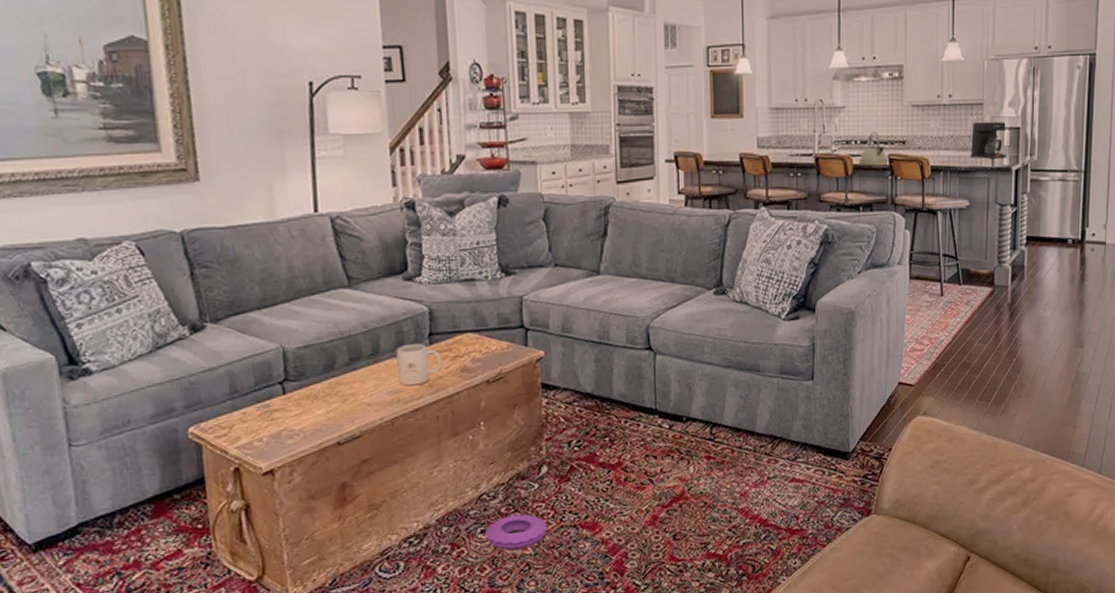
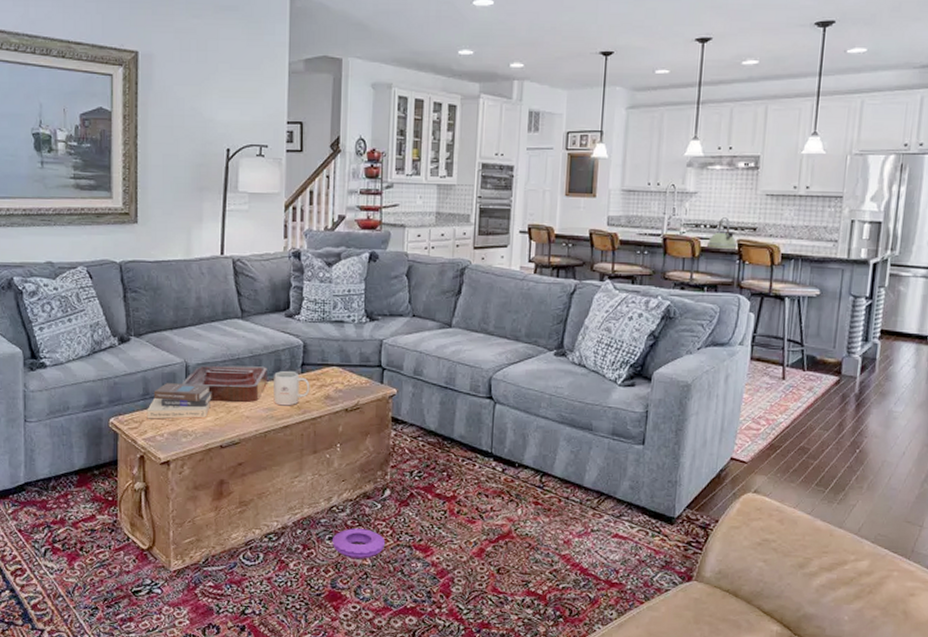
books: none [237,371,321,422] -> present [147,383,212,420]
decorative tray: none [279,342,389,392] -> present [181,365,267,402]
coffee maker: present [970,121,1007,159] -> none [824,213,867,251]

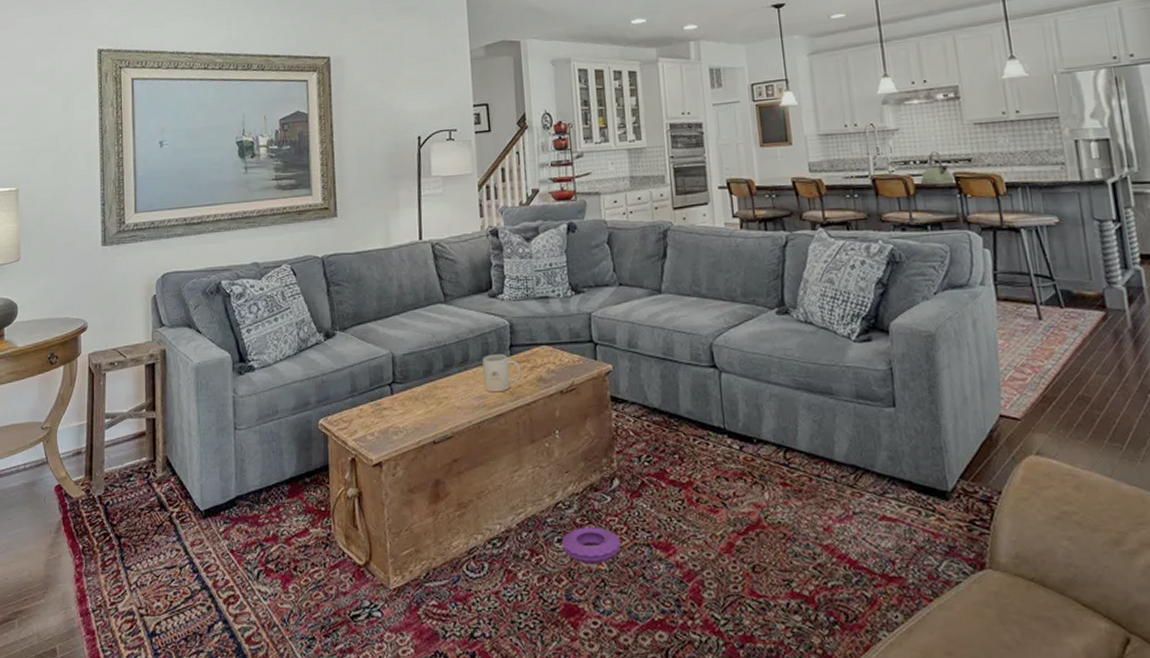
books: present [147,383,212,420] -> none [355,375,421,418]
decorative tray: present [181,365,267,402] -> none [389,352,476,394]

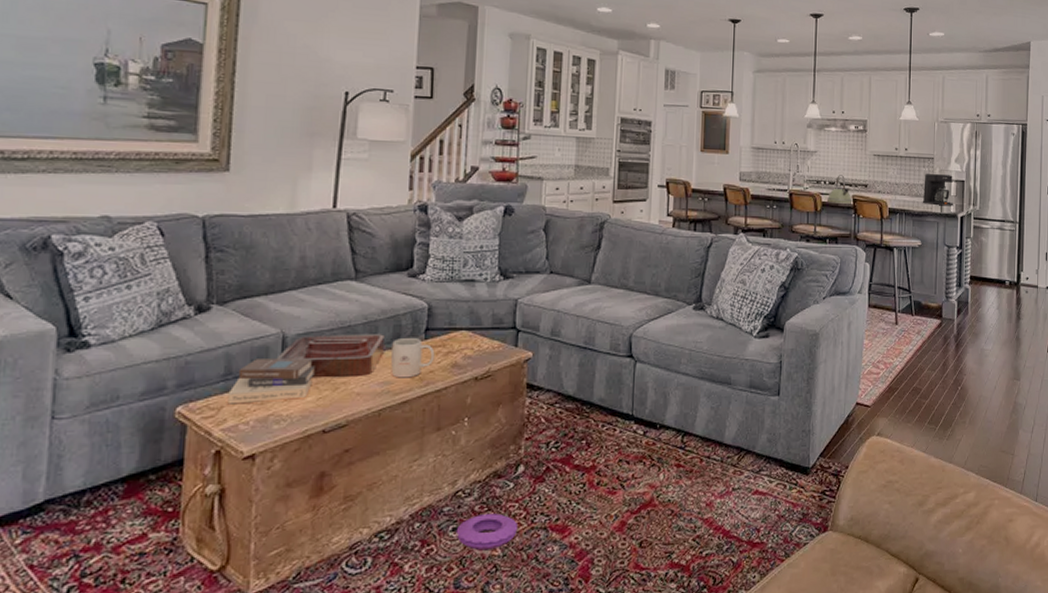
books: none [355,375,421,418] -> present [227,358,315,404]
decorative tray: none [389,352,476,394] -> present [276,334,385,379]
coffee maker: none [1049,134,1098,173] -> present [922,173,953,206]

